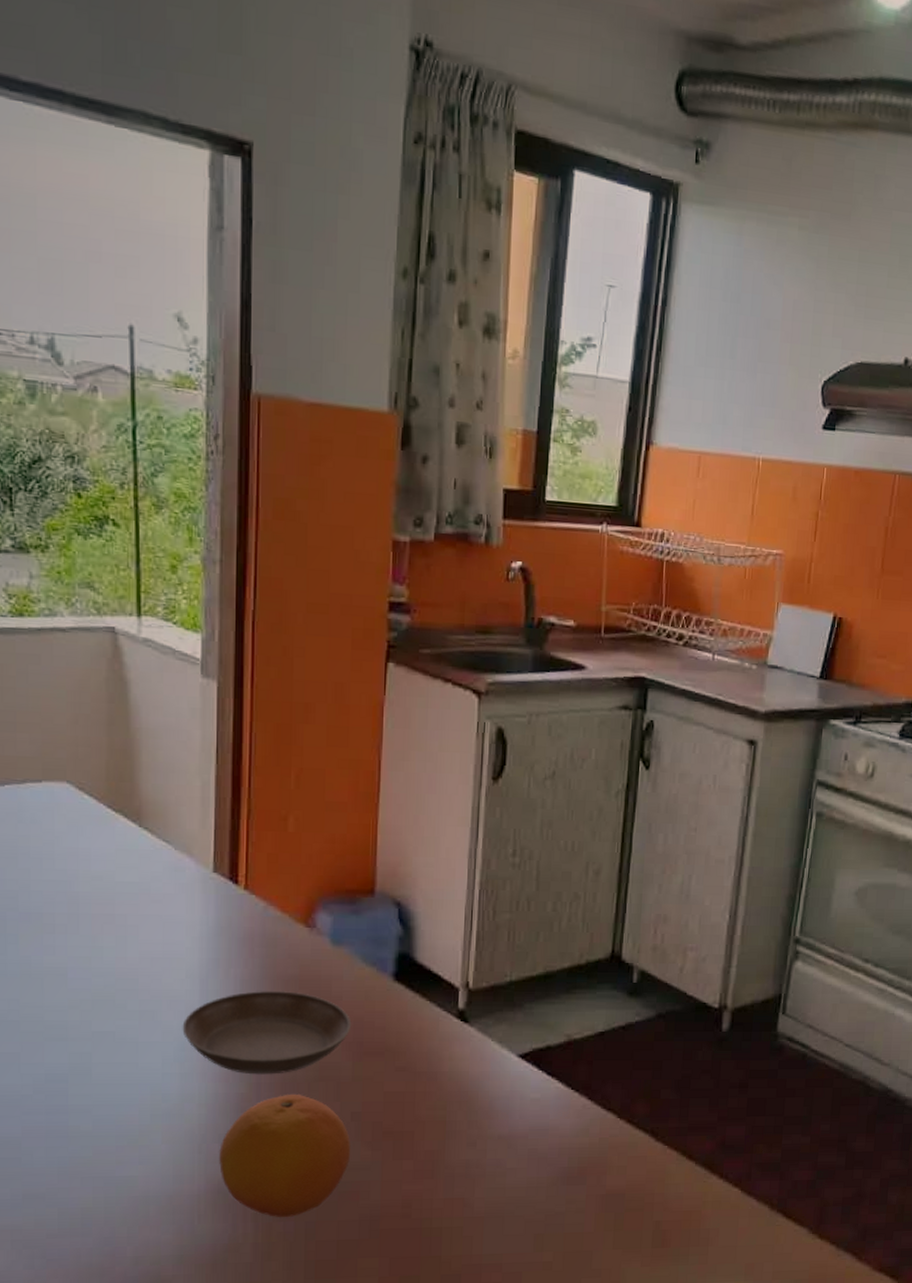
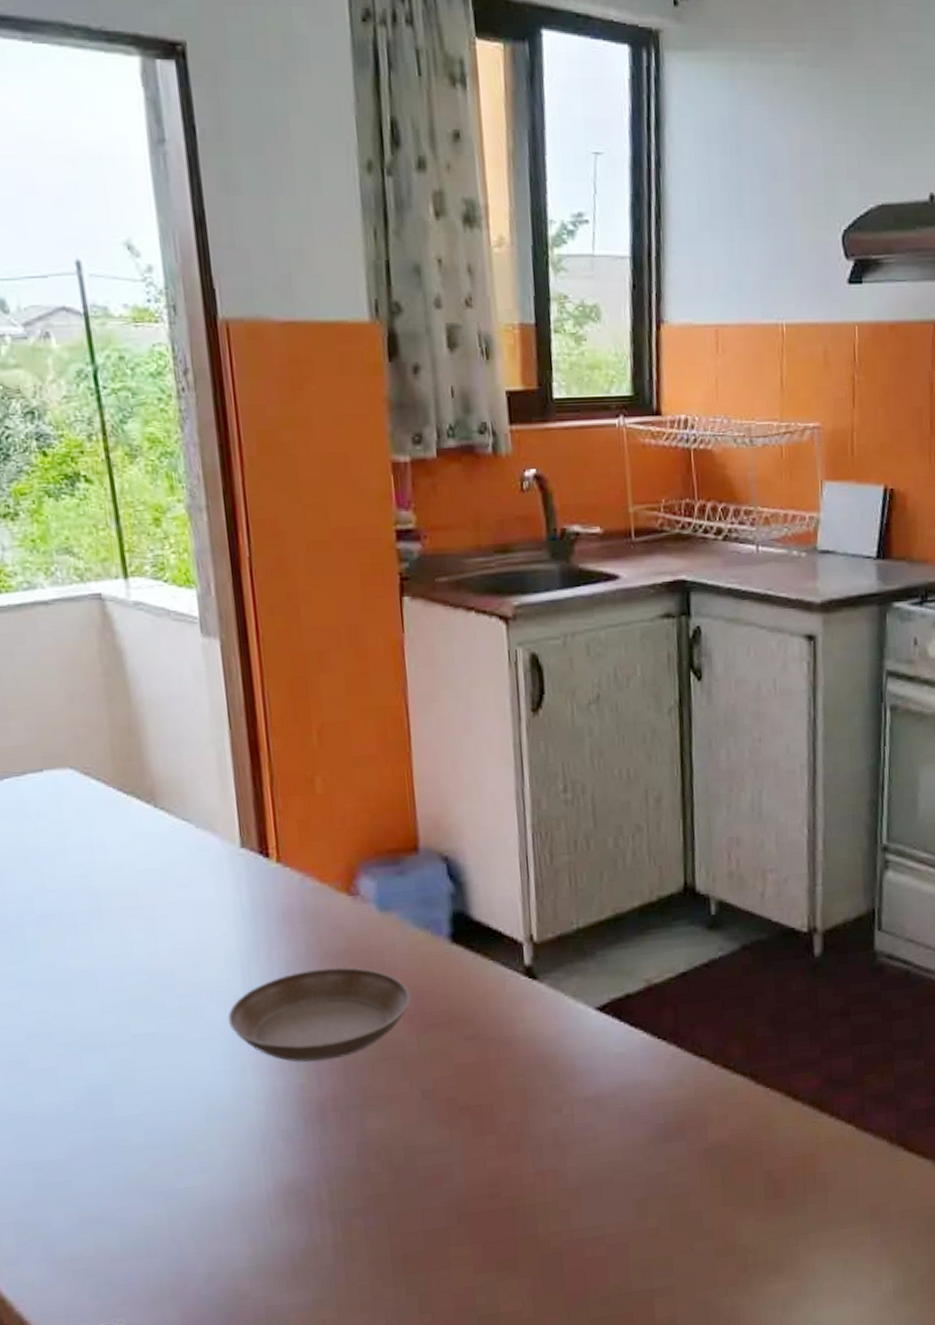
fruit: present [219,1095,351,1217] -> none [284,1078,428,1213]

